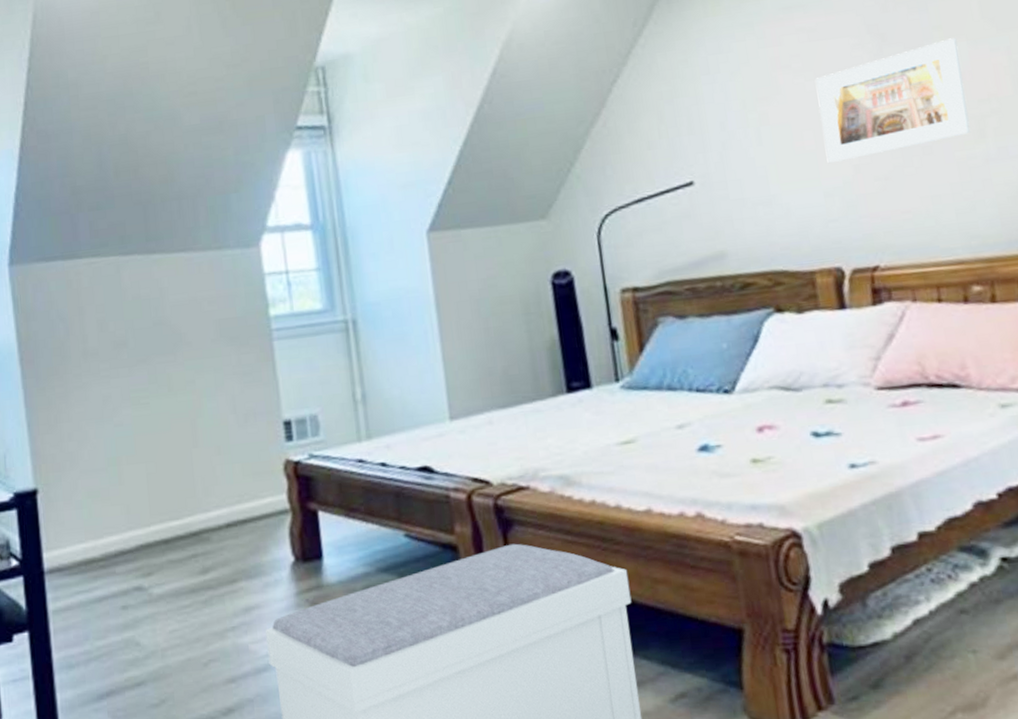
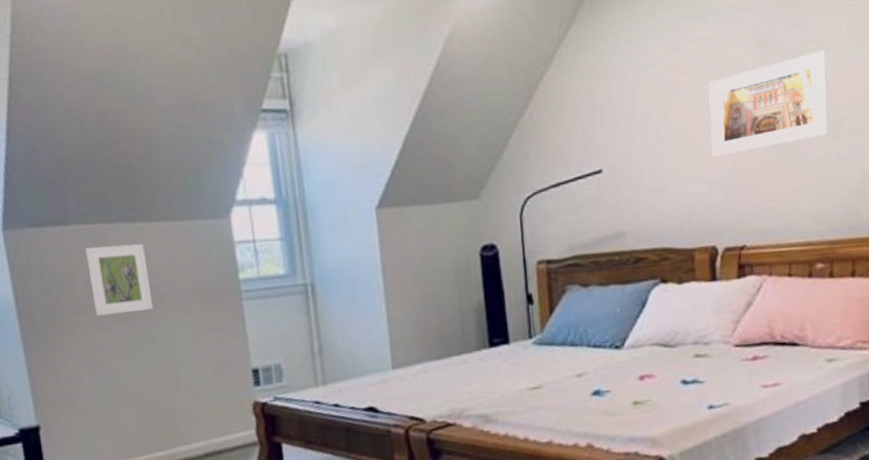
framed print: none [97,278,171,360] -> present [85,244,153,316]

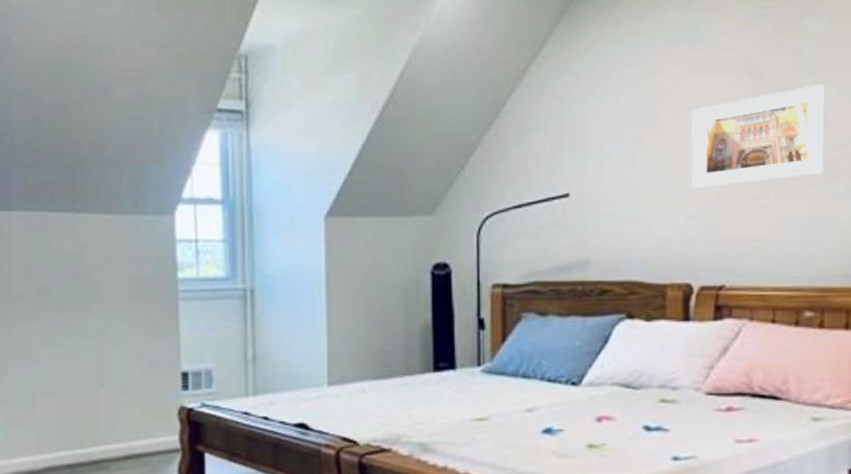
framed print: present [85,244,153,316] -> none [26,234,88,304]

